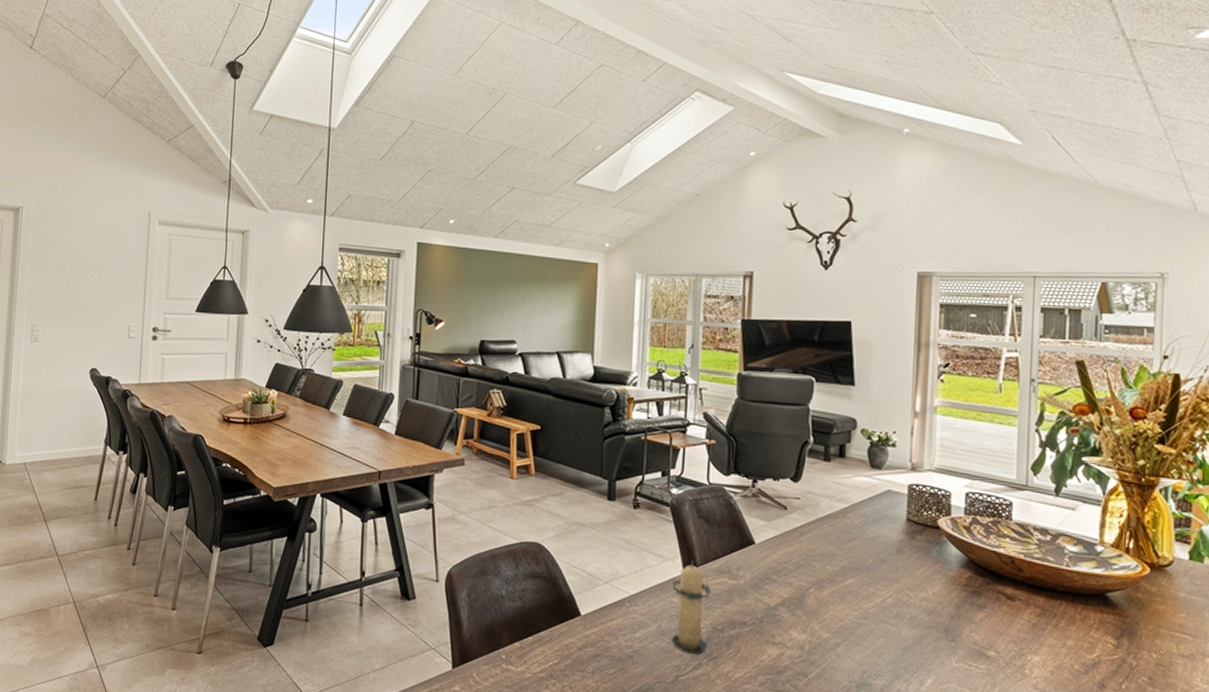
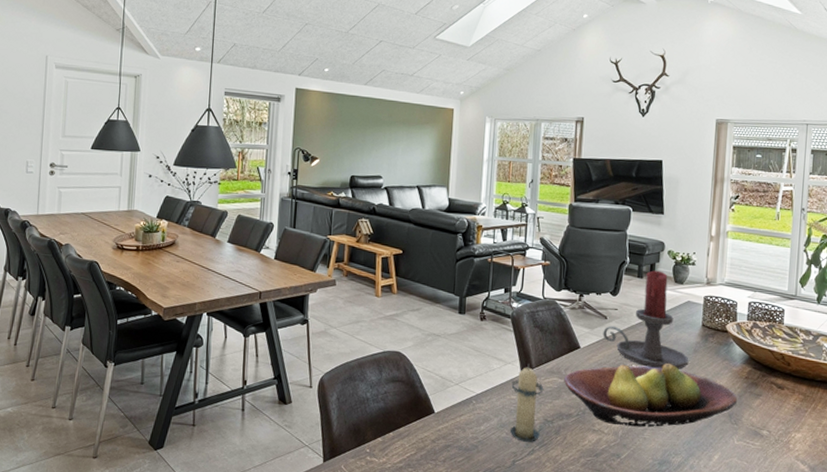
fruit bowl: none [734,564,955,642] -> present [563,363,738,428]
candle holder: none [782,452,892,573] -> present [603,270,689,369]

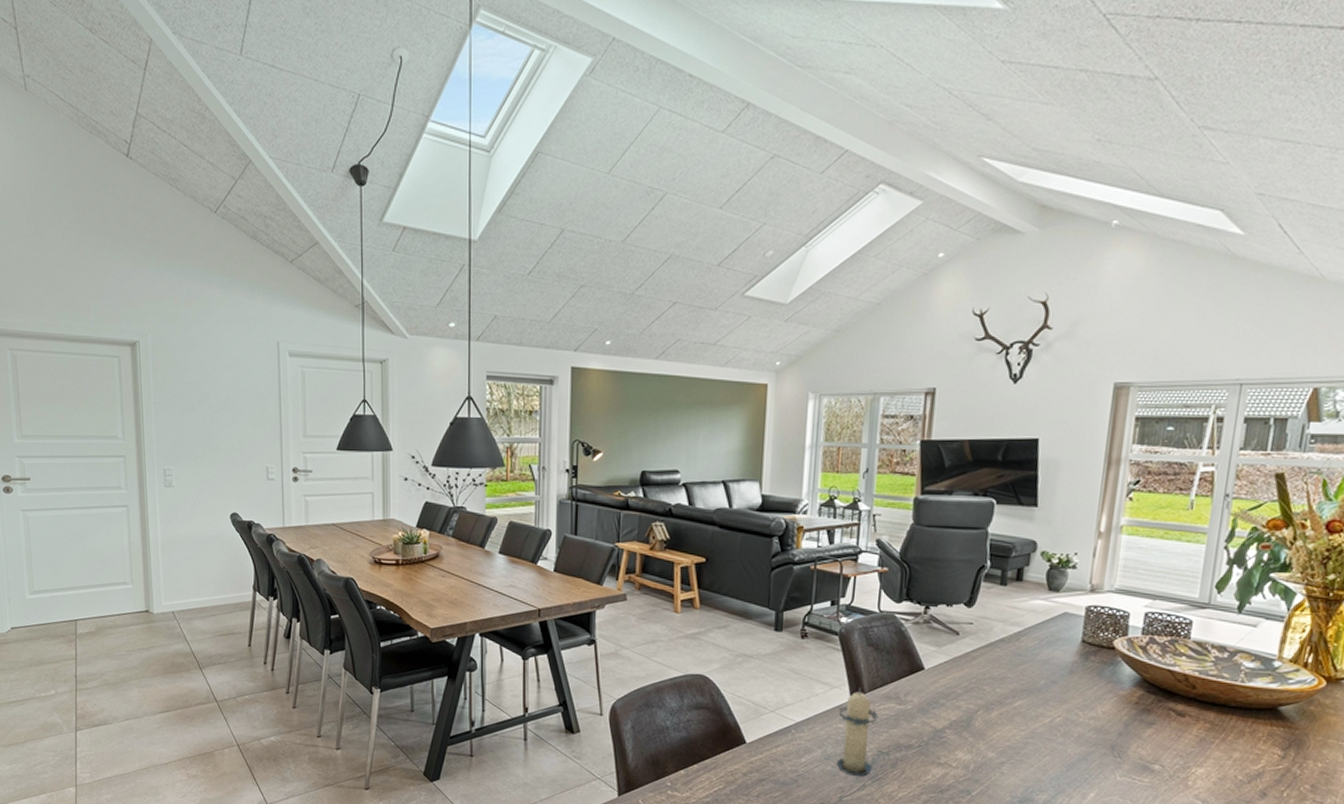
fruit bowl: present [563,363,738,428] -> none [902,687,1124,761]
candle holder: present [603,270,689,369] -> none [953,576,1063,694]

